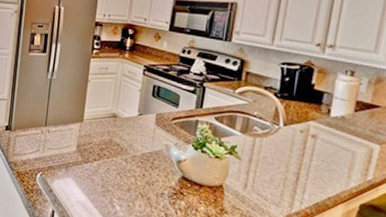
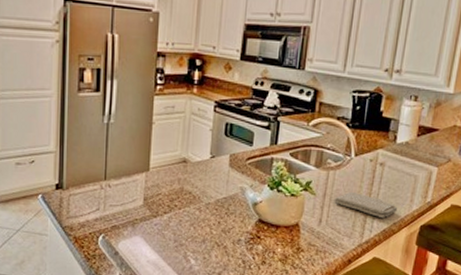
washcloth: none [261,160,333,192] -> present [334,192,398,219]

